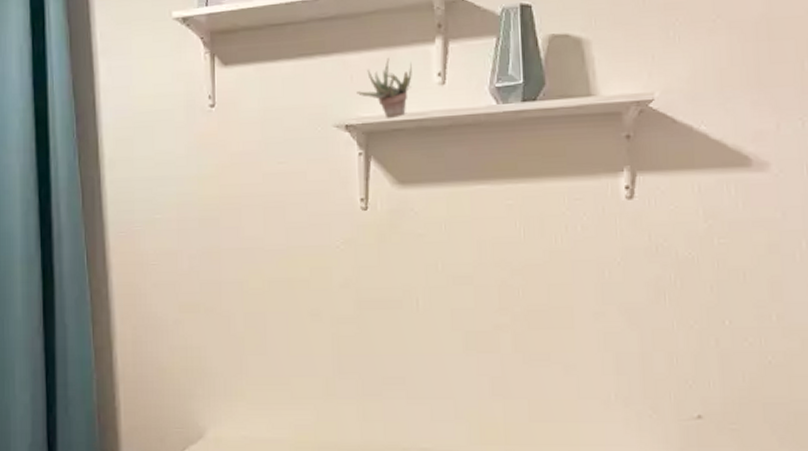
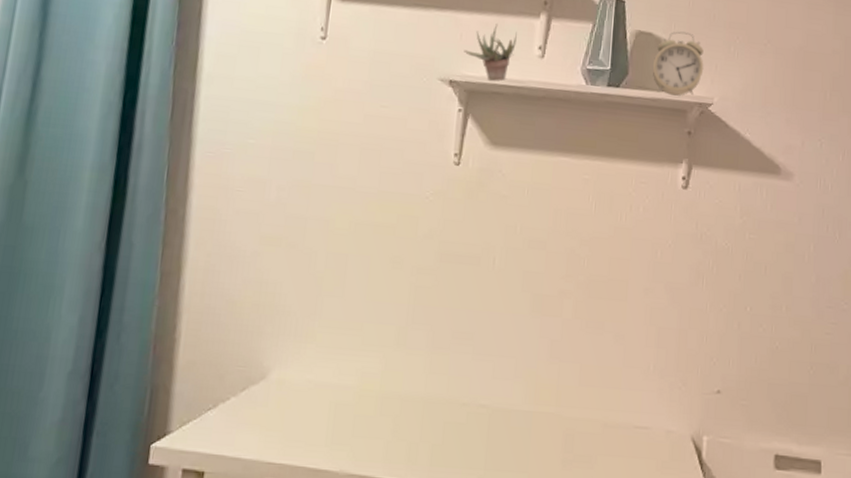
alarm clock: none [573,25,638,99] -> present [652,31,704,96]

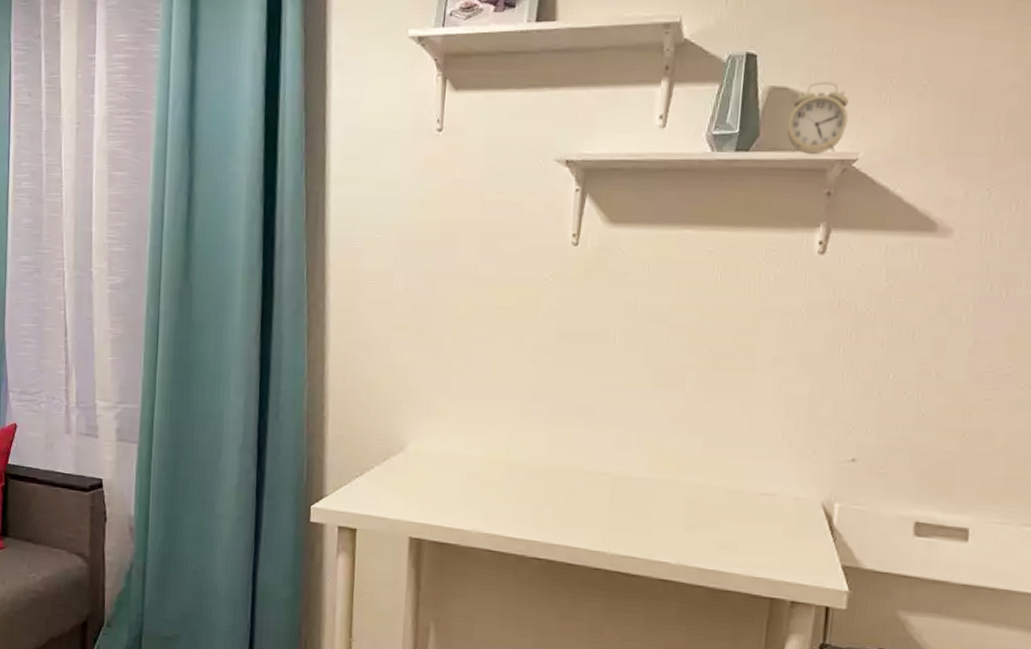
succulent plant: present [464,24,517,82] -> none [580,96,636,158]

